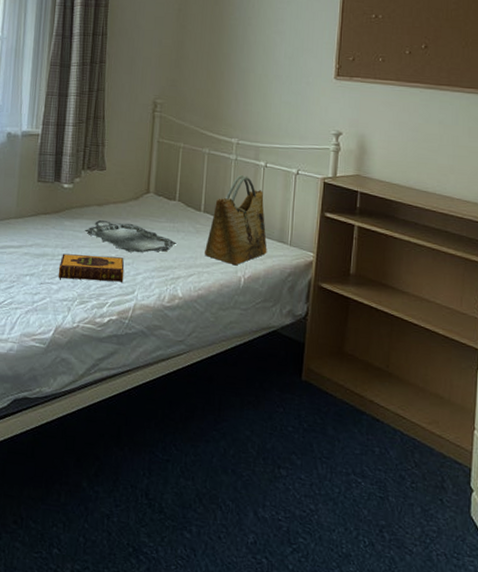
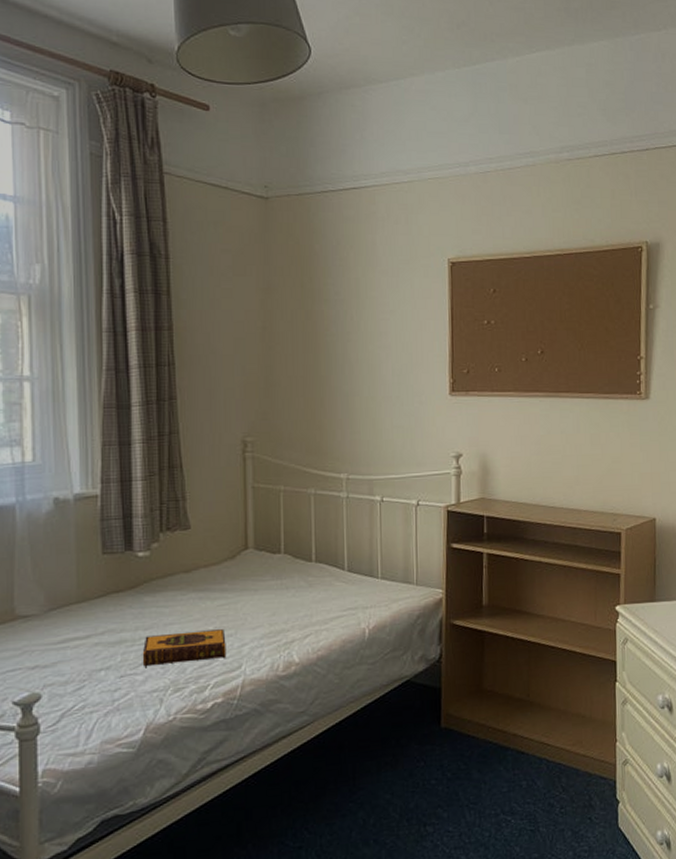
serving tray: present [85,220,176,253] -> none [171,587,287,622]
grocery bag: present [205,175,267,266] -> none [321,514,392,617]

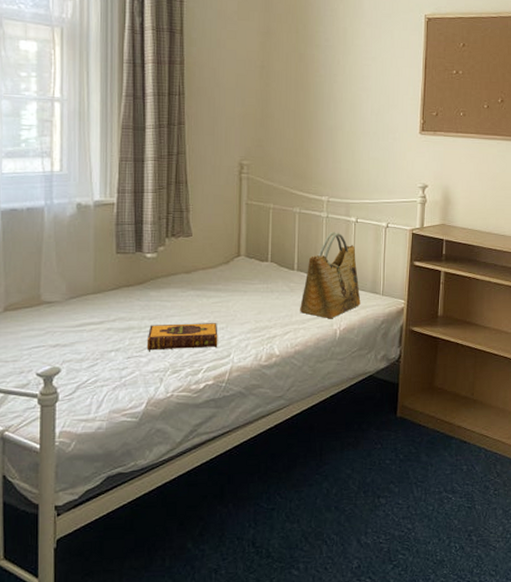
grocery bag: none [321,514,392,617] -> present [300,232,361,319]

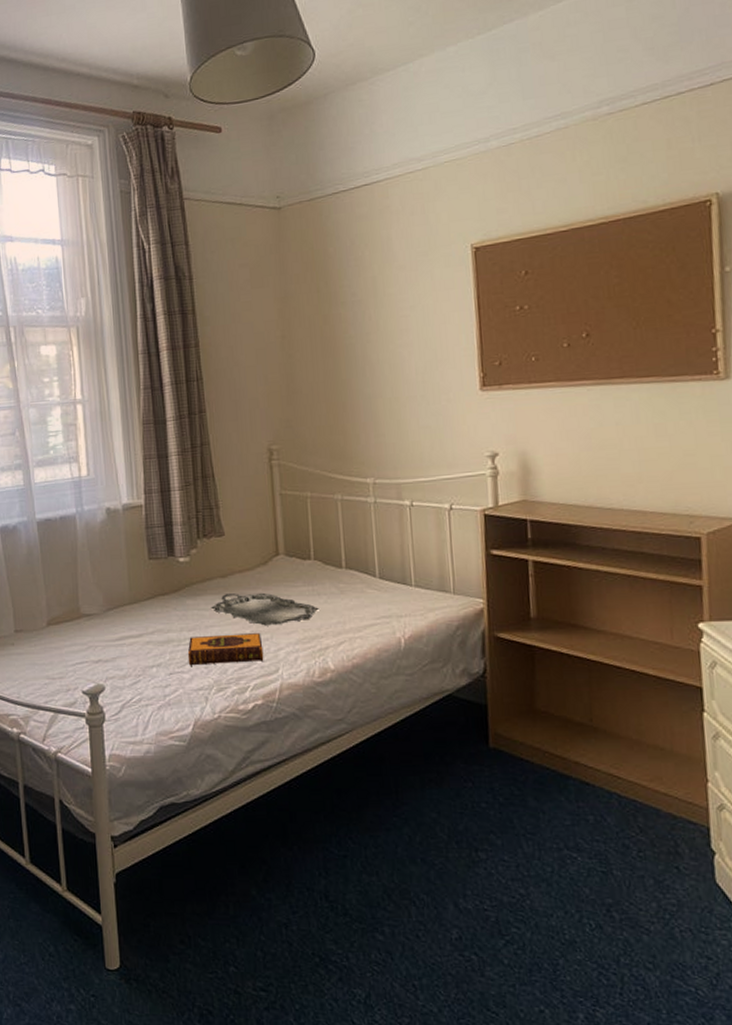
serving tray: none [173,288,271,317] -> present [211,592,319,626]
grocery bag: present [300,232,361,319] -> none [353,519,428,626]

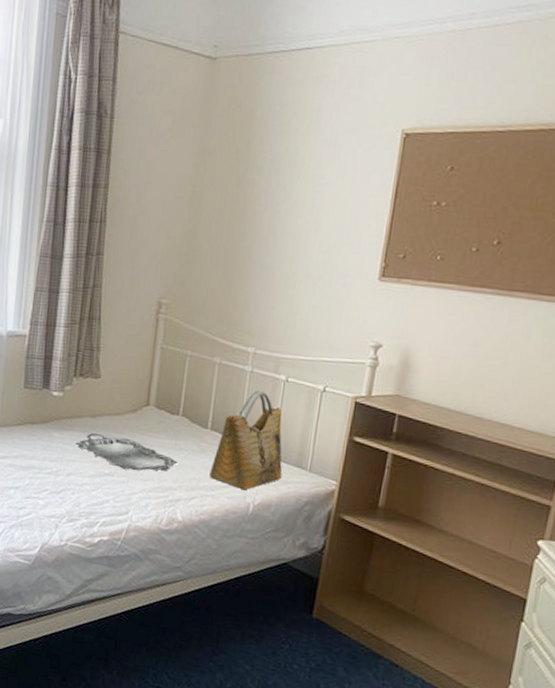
hardback book: present [187,633,264,666] -> none [45,467,119,502]
grocery bag: none [353,519,428,626] -> present [209,390,283,490]

